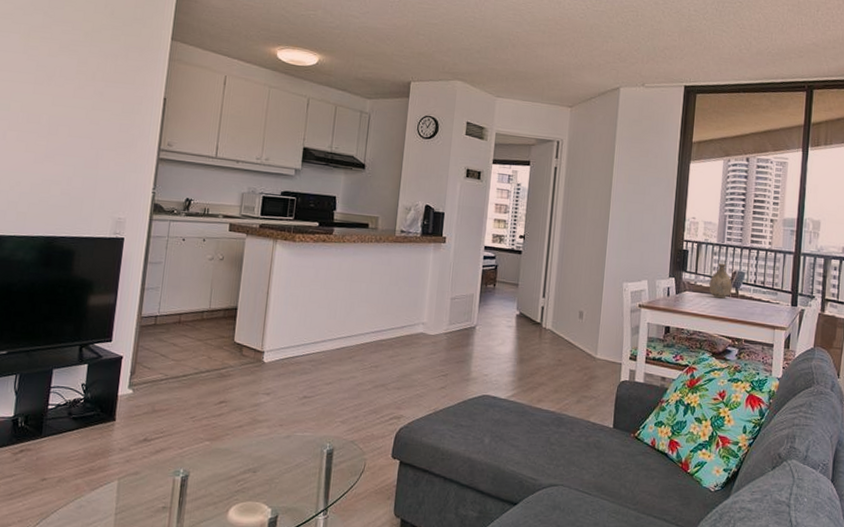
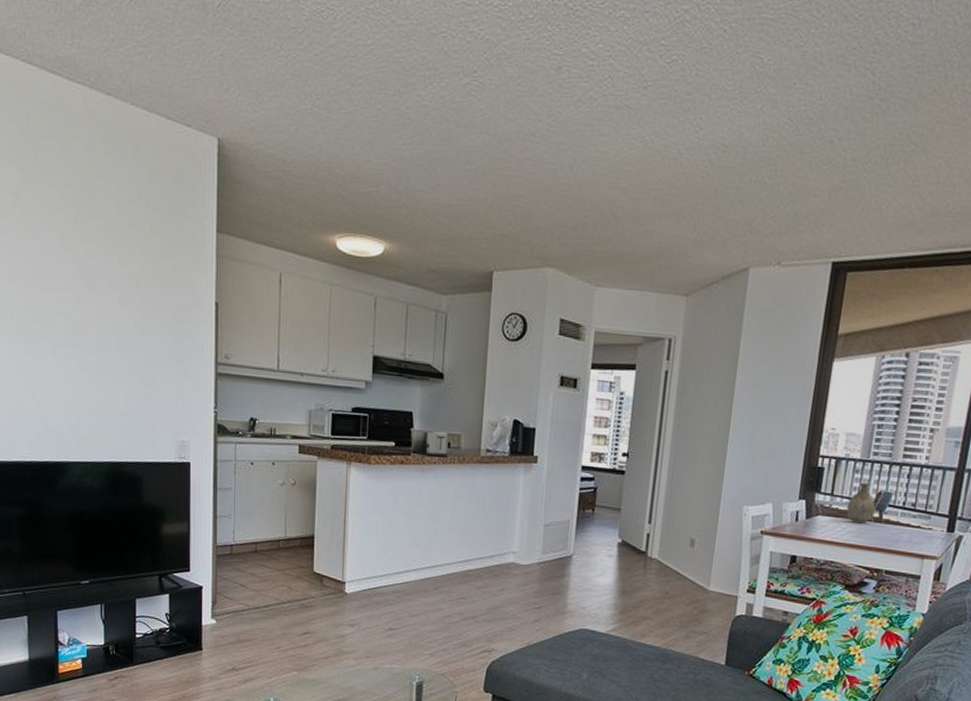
toaster: none [333,211,368,237] -> present [411,429,449,458]

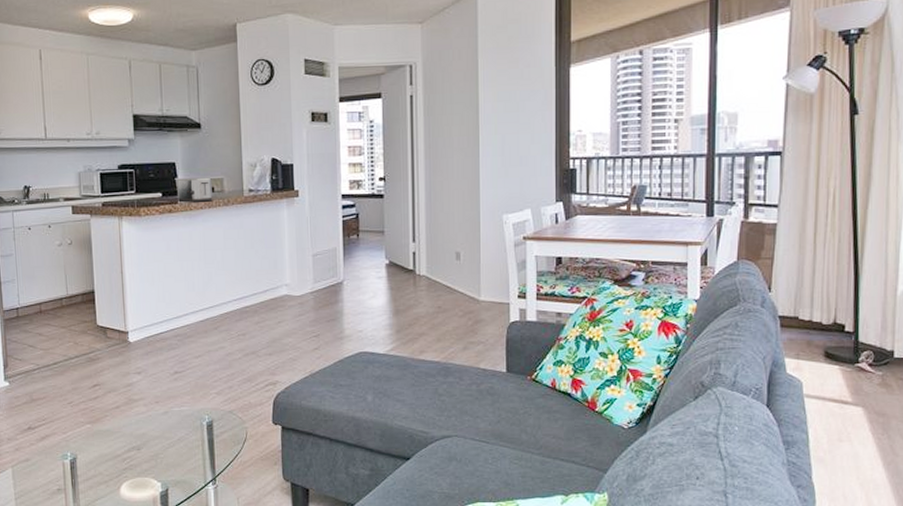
vase: present [846,482,876,524] -> none [604,178,632,219]

